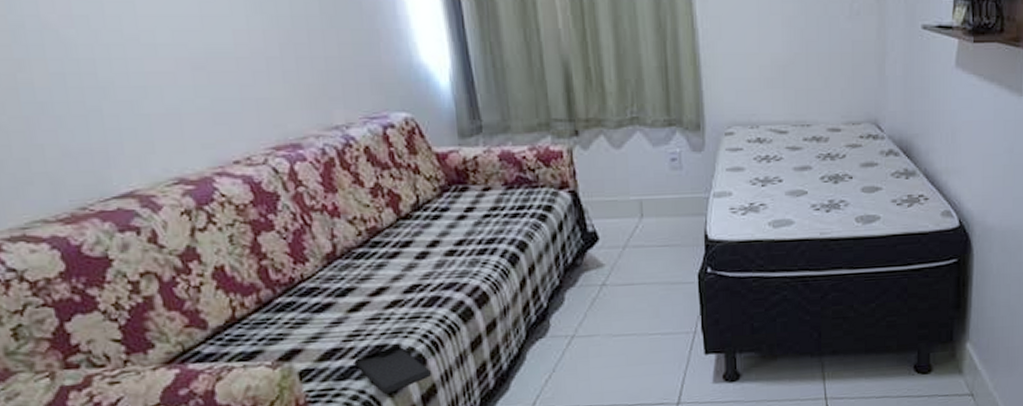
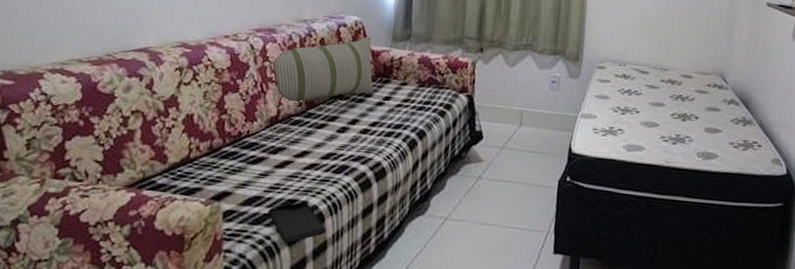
pillow: none [309,136,451,233] -> present [272,36,375,104]

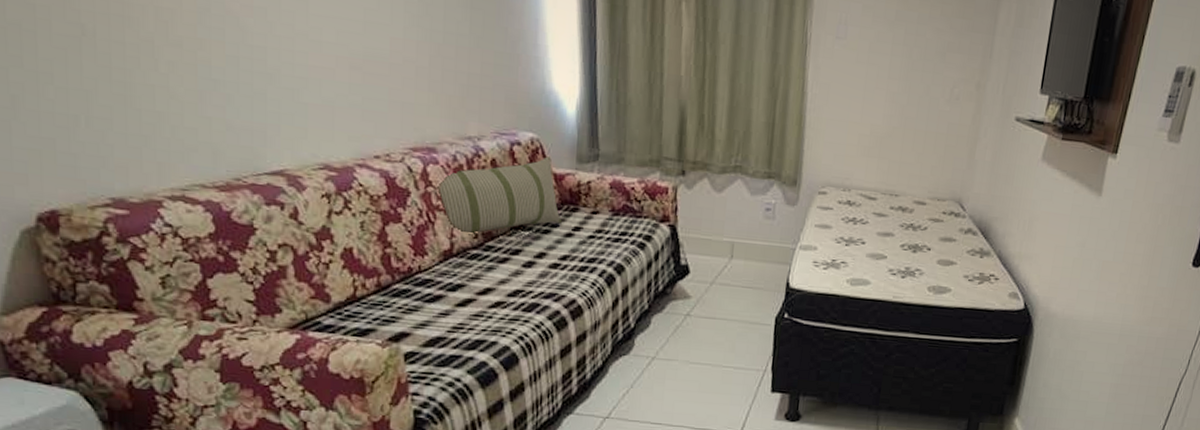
mobile phone: present [268,202,327,243] -> none [454,342,523,385]

